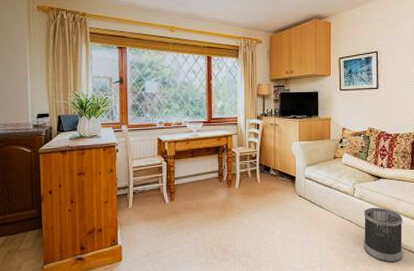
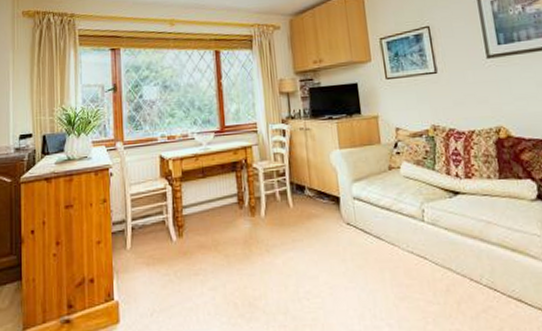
wastebasket: present [364,207,403,263] -> none [441,235,509,319]

